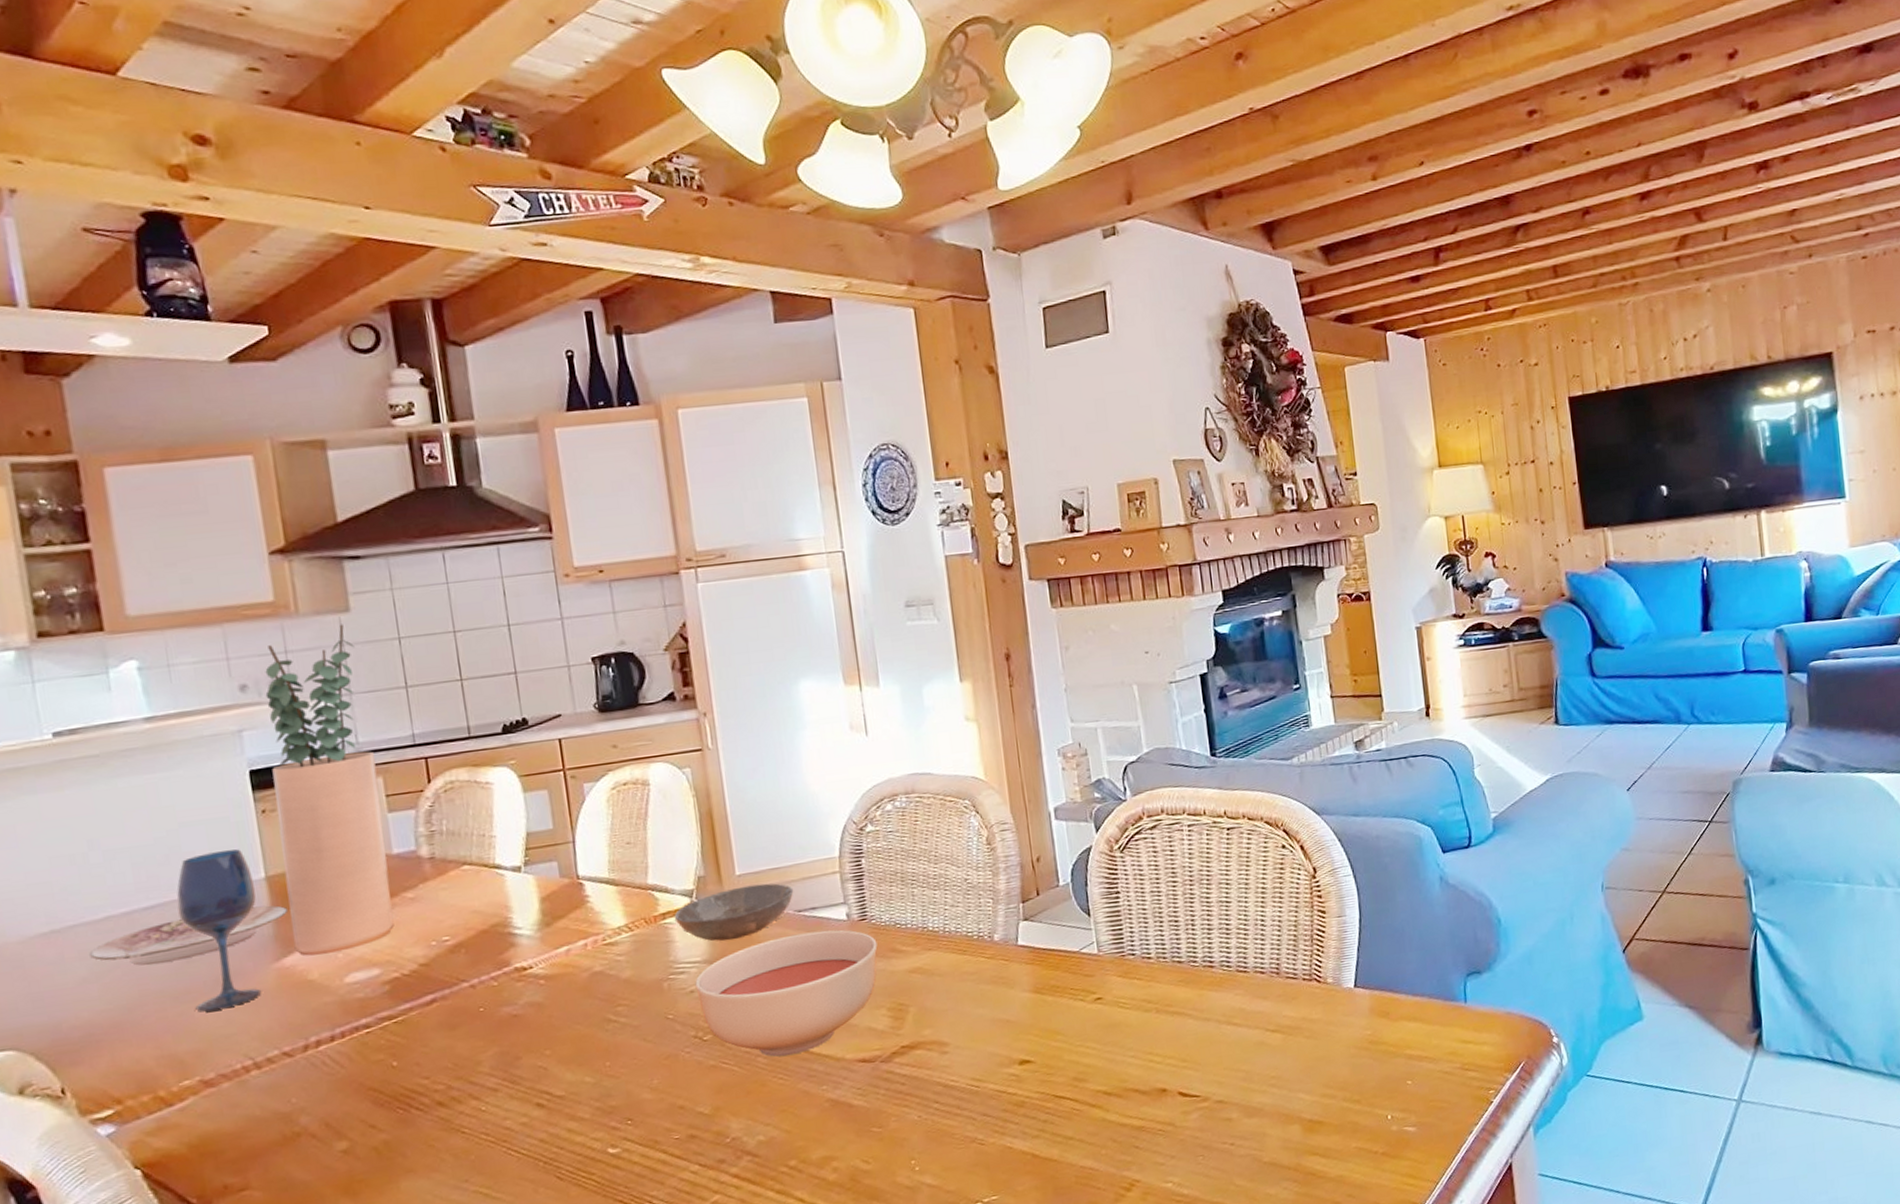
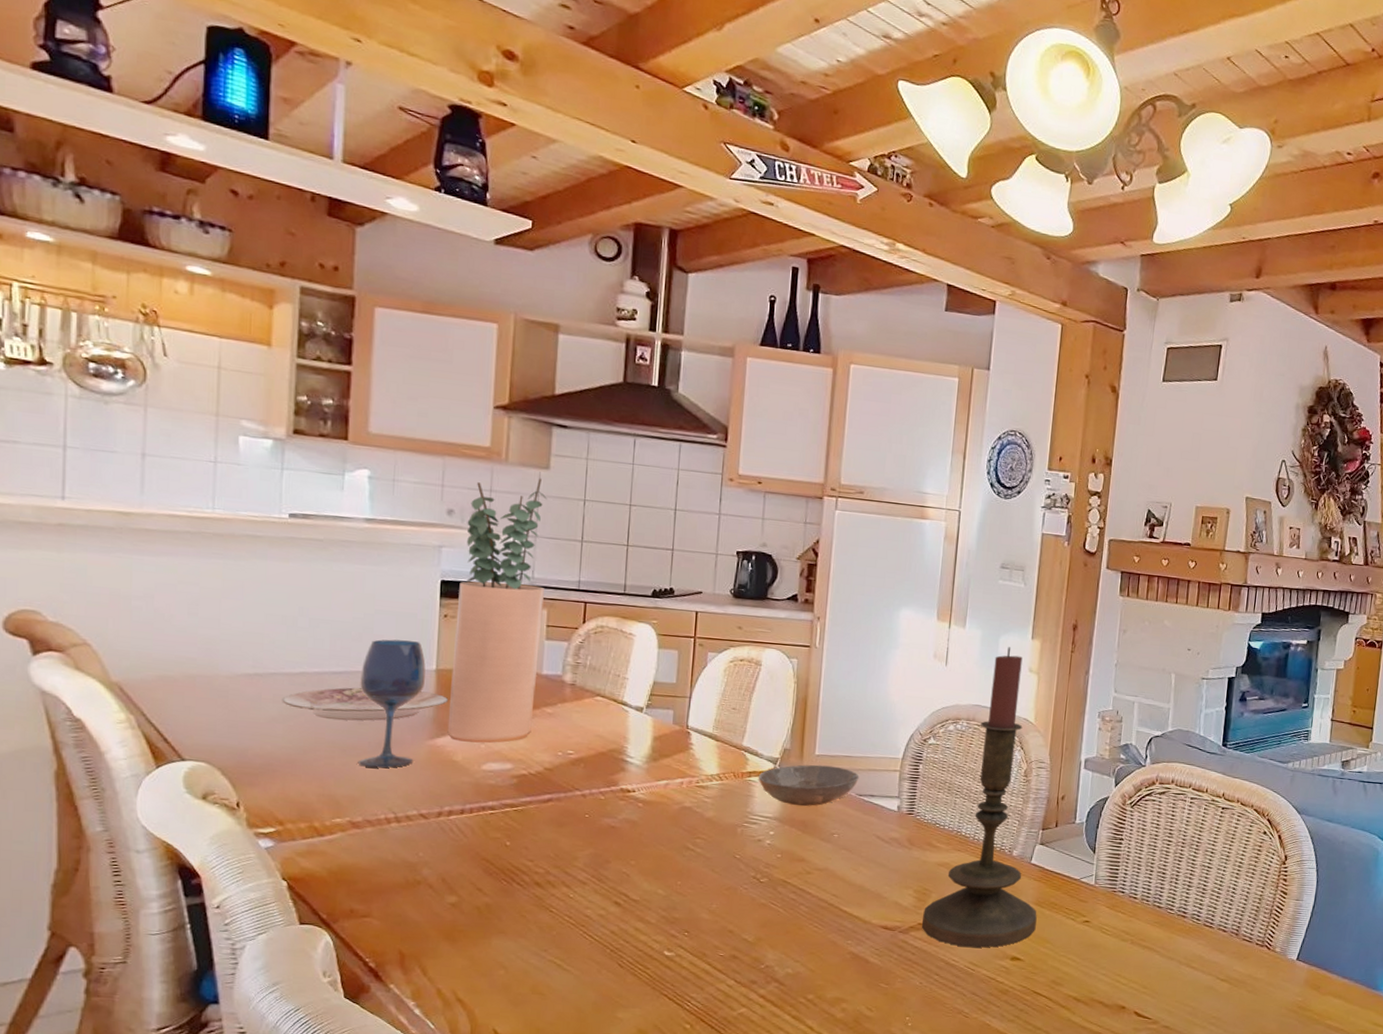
bowl: present [695,930,878,1057] -> none [763,813,918,910]
candle: none [904,697,1041,1063] -> present [922,647,1037,948]

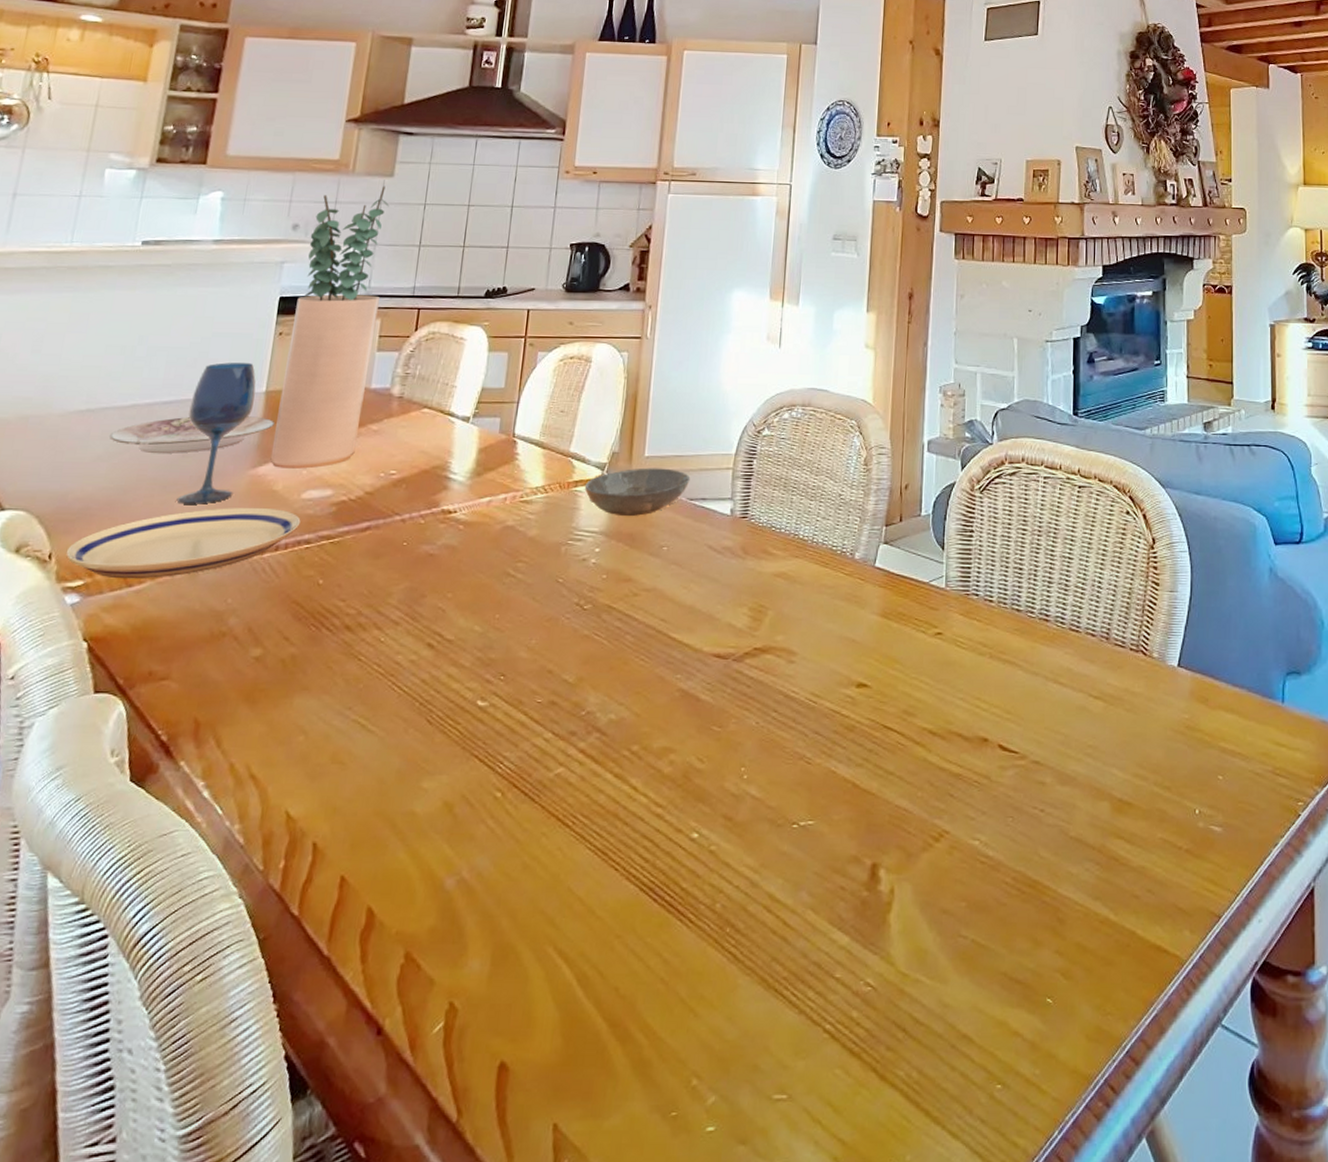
plate: none [253,773,483,831] -> present [66,507,301,579]
candle: present [922,647,1037,948] -> none [758,322,884,674]

